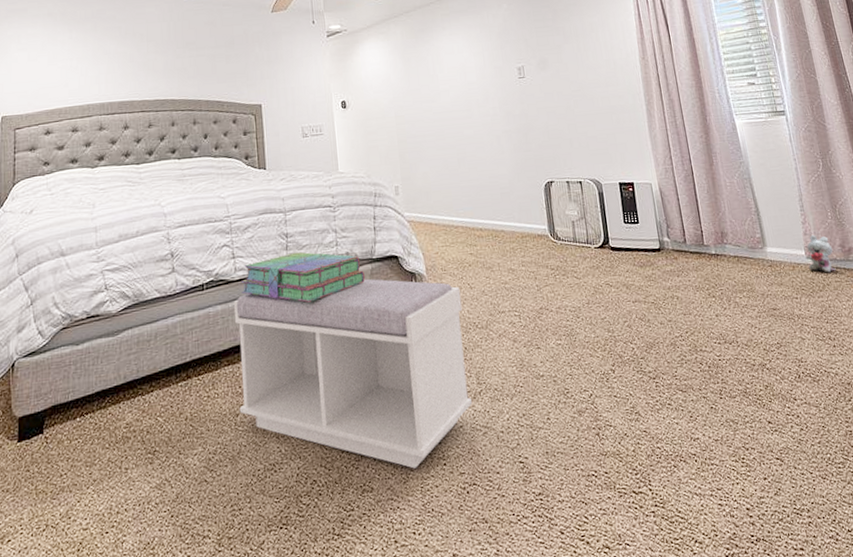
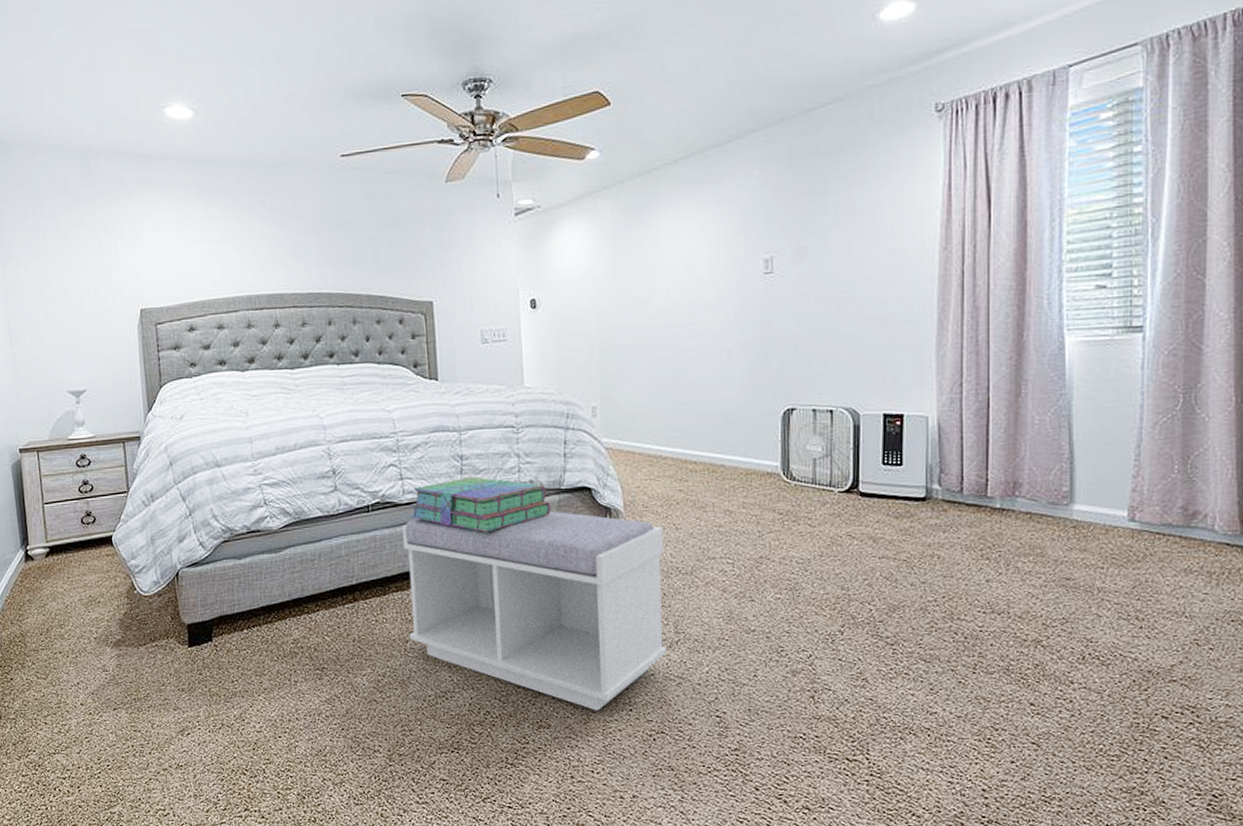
plush toy: present [807,235,836,273] -> none [1129,493,1170,541]

